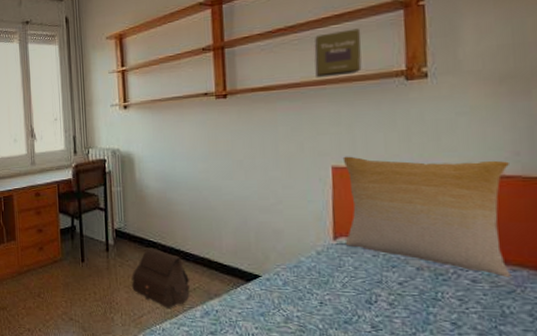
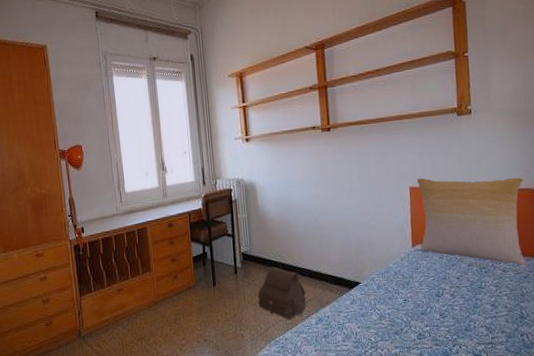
books: present [314,28,362,78] -> none [394,73,428,114]

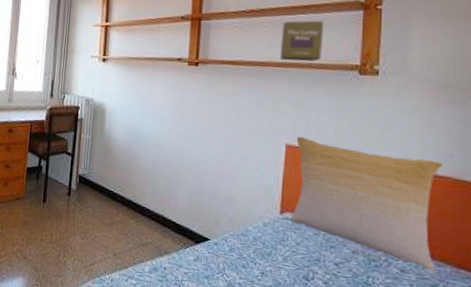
satchel: present [258,267,307,320] -> none [88,197,143,260]
books: none [394,73,428,114] -> present [280,20,324,62]

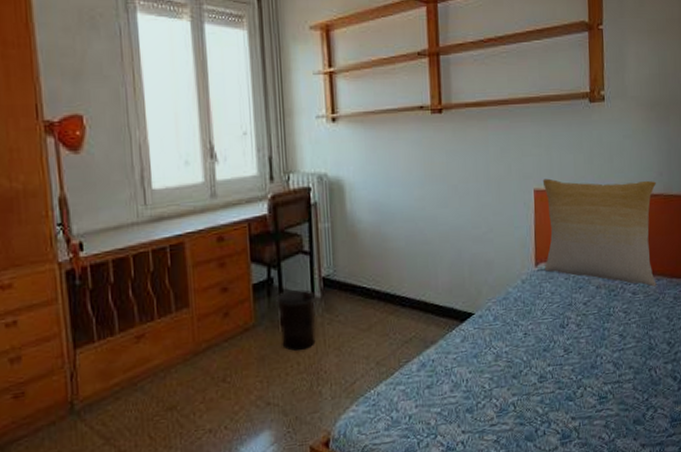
waste bin: none [41,178,72,226] -> present [276,289,316,351]
books: present [280,20,324,62] -> none [520,46,557,96]

